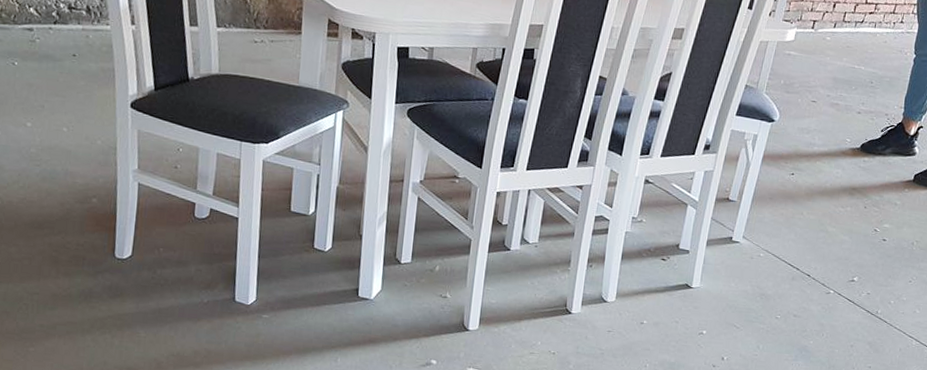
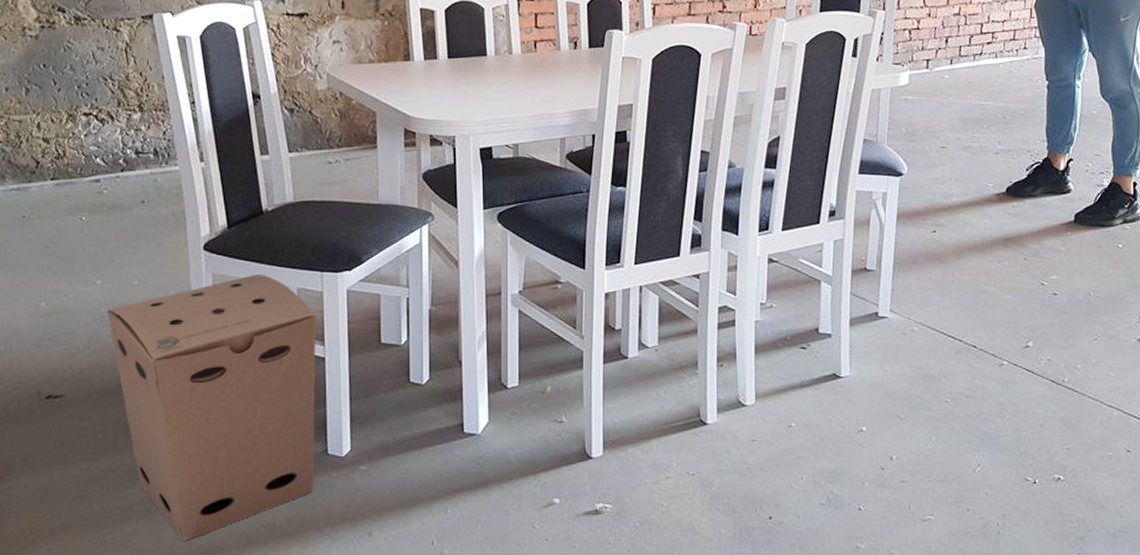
cardboard box: none [36,135,233,361] -> present [106,273,316,541]

